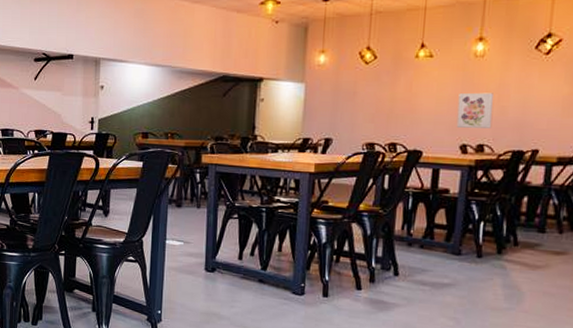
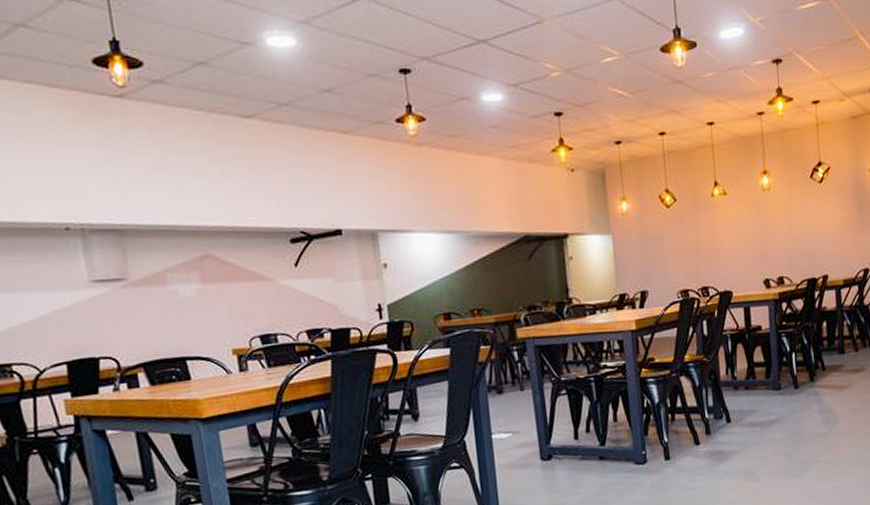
wall art: present [456,92,494,128] -> none [755,224,787,263]

